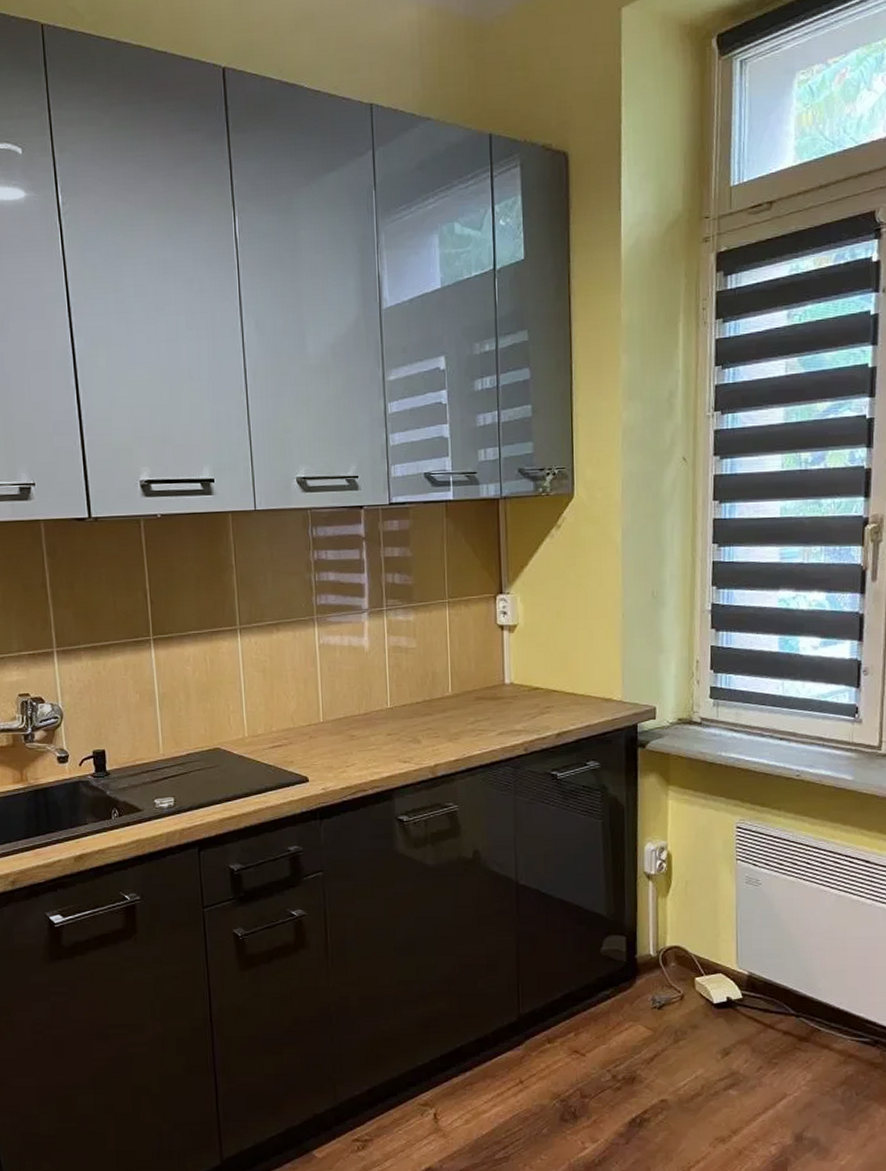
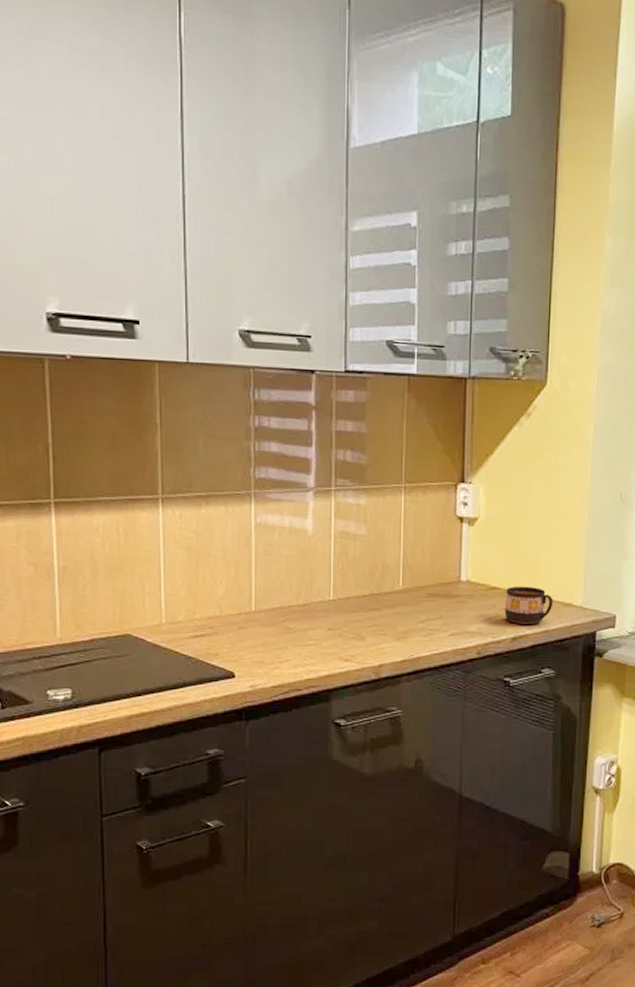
cup: none [547,684,594,720] -> present [504,586,554,624]

